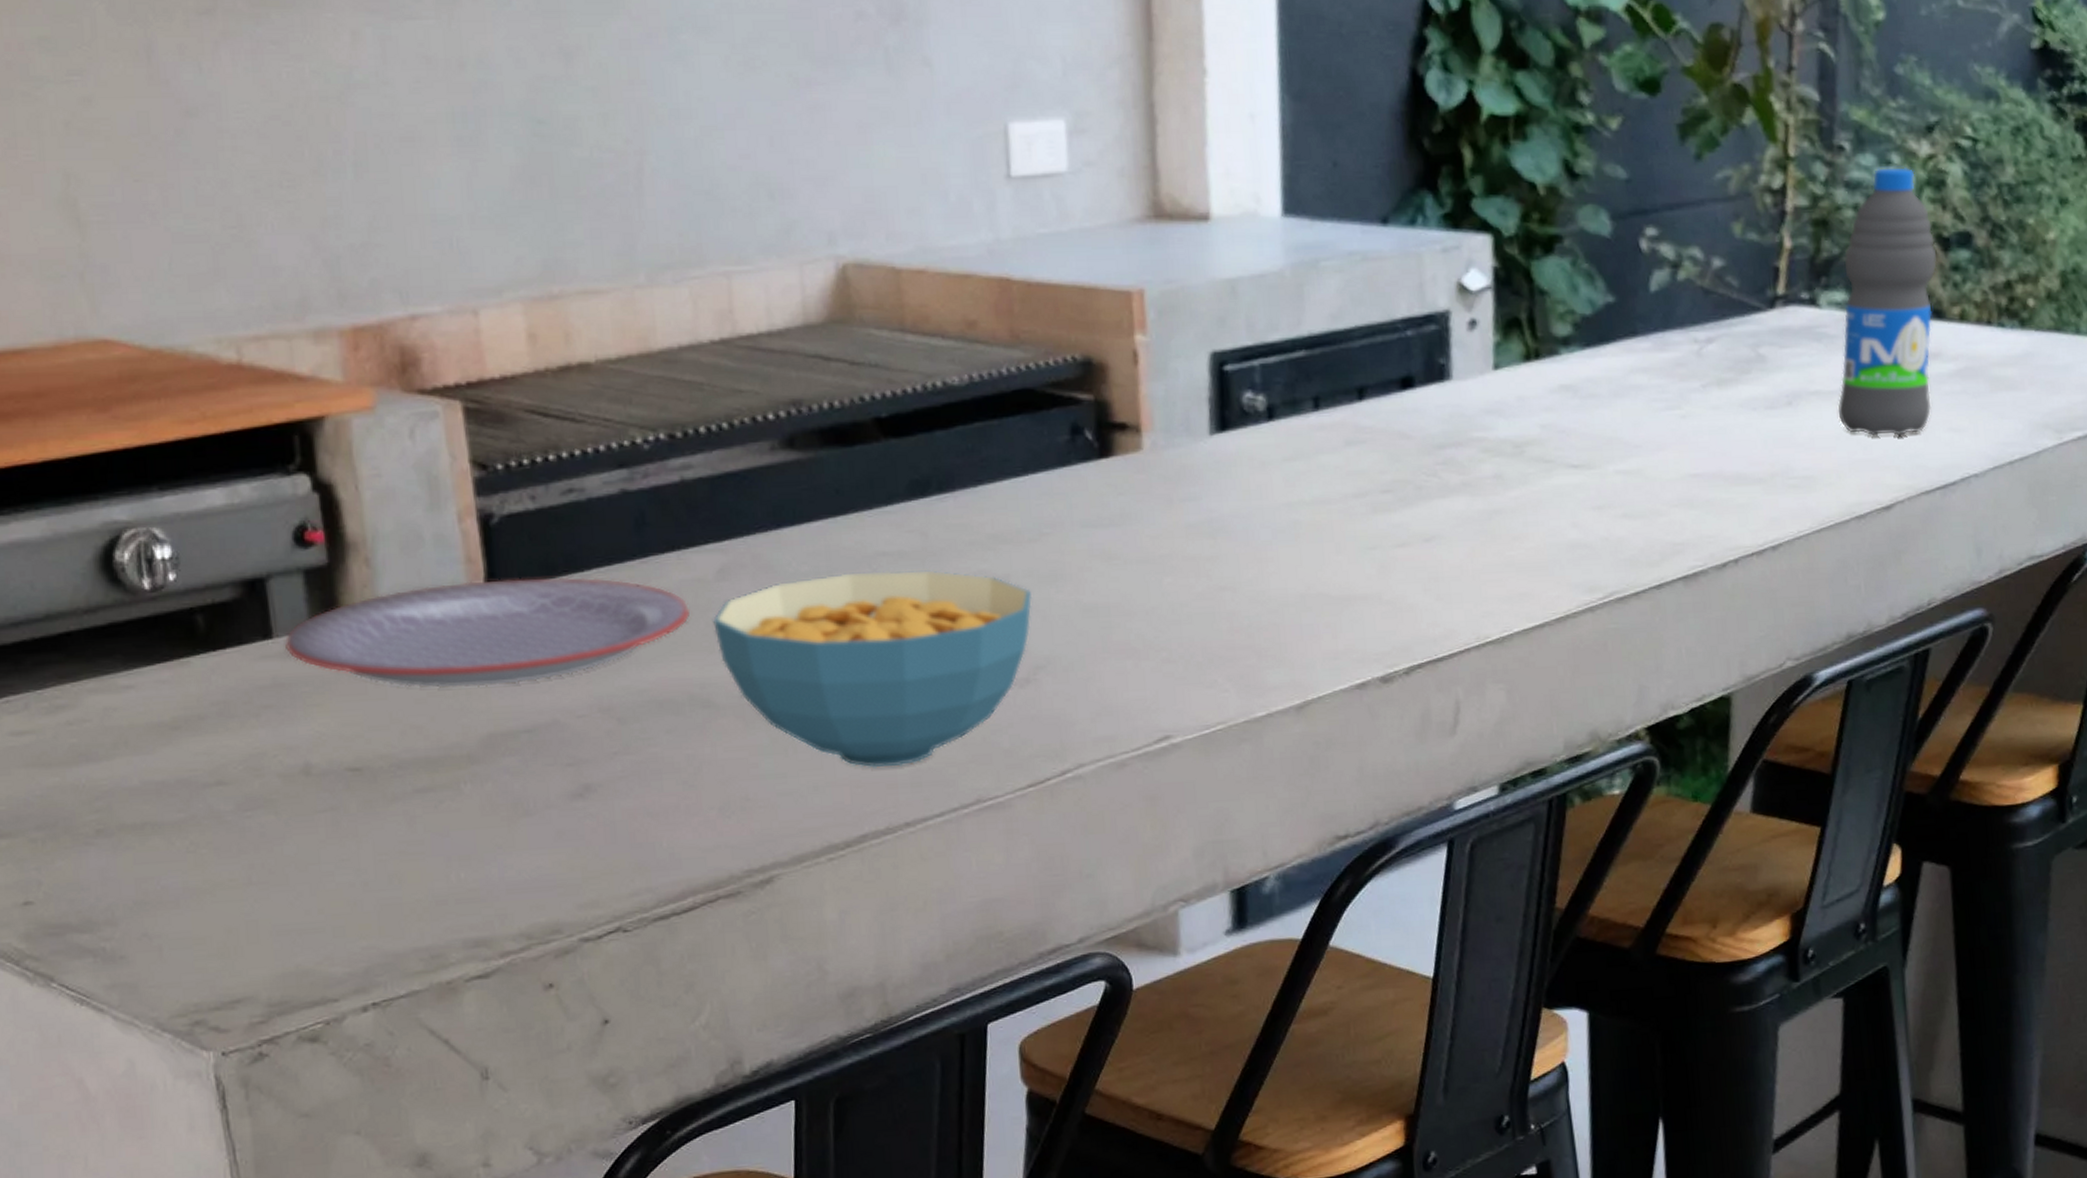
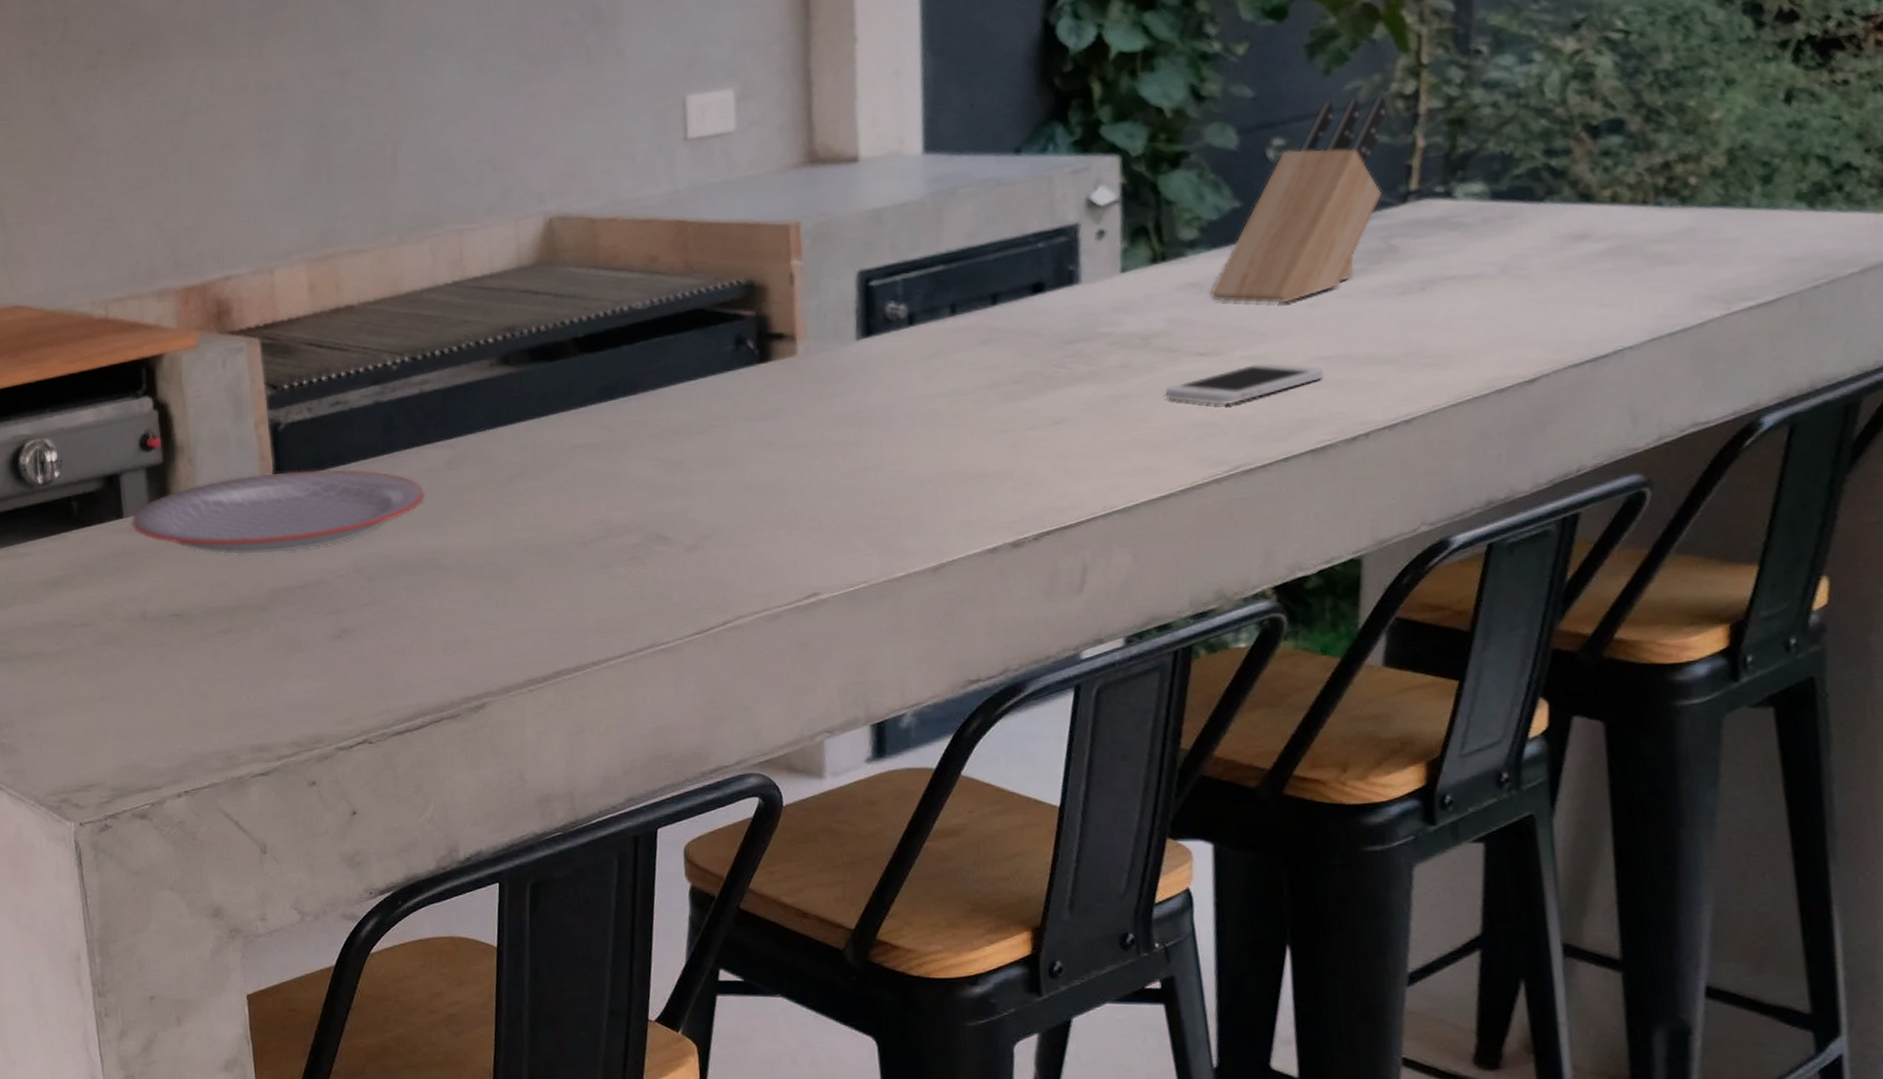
cereal bowl: present [712,570,1033,768] -> none [441,458,701,618]
smartphone: none [1539,478,1695,525] -> present [1165,363,1324,405]
knife block: none [1583,190,1756,413] -> present [1209,97,1388,304]
water bottle: present [1838,167,1937,437] -> none [1476,64,1585,316]

